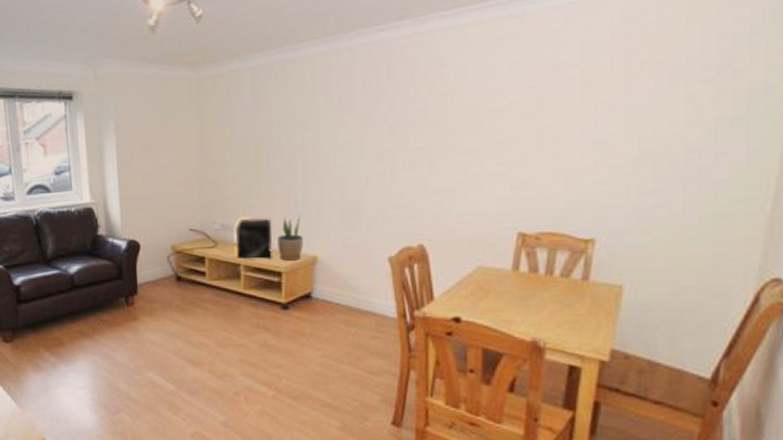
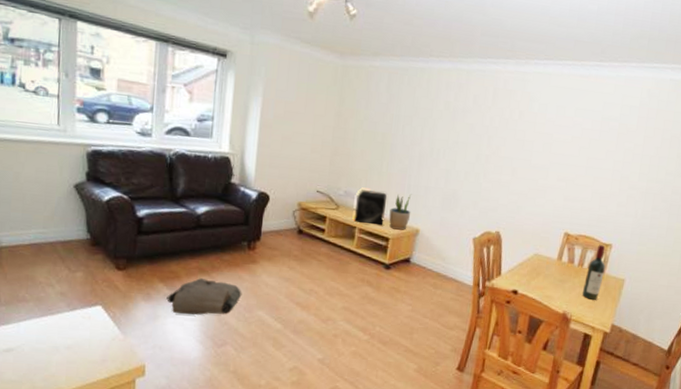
bag: none [54,341,128,382] -> present [166,277,242,315]
wine bottle: none [556,241,588,318] -> present [582,244,606,300]

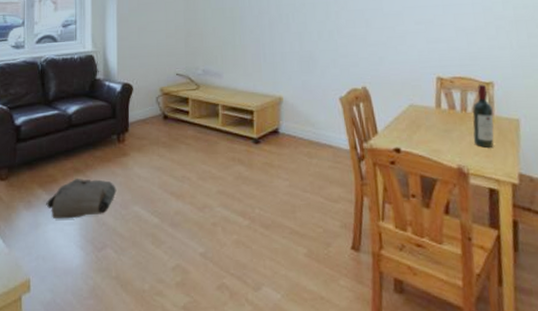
speaker: present [353,190,387,226] -> none [215,65,245,100]
potted plant: present [389,195,411,230] -> none [249,63,271,101]

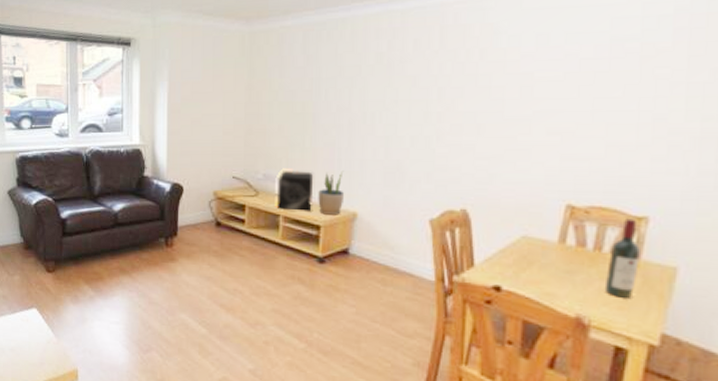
bag: present [46,178,117,218] -> none [92,278,163,318]
speaker: none [215,65,245,100] -> present [276,171,313,211]
potted plant: none [249,63,271,101] -> present [318,172,345,215]

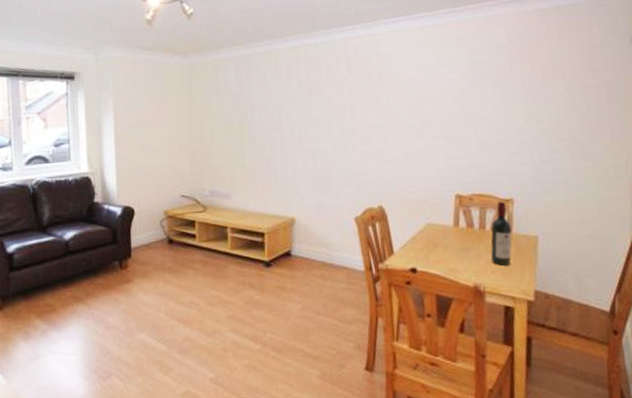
speaker: present [276,171,313,211] -> none [223,185,255,222]
potted plant: present [318,172,345,215] -> none [260,183,283,223]

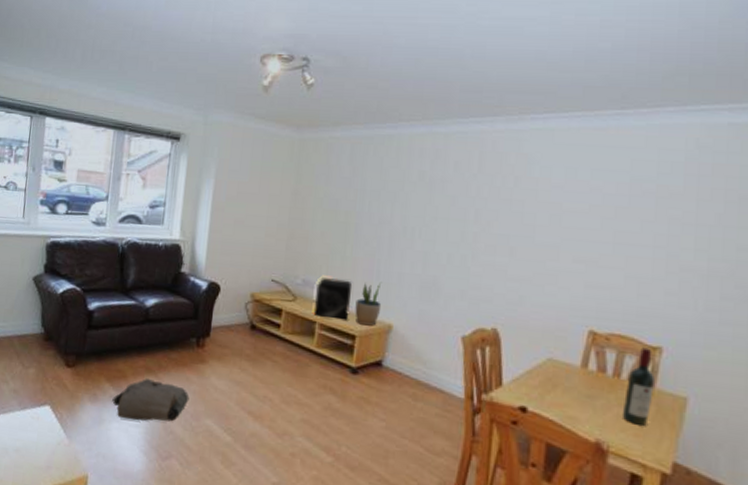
bag: none [45,306,121,349] -> present [112,378,190,422]
speaker: none [223,185,255,222] -> present [313,278,352,320]
potted plant: none [260,183,283,223] -> present [355,283,382,326]

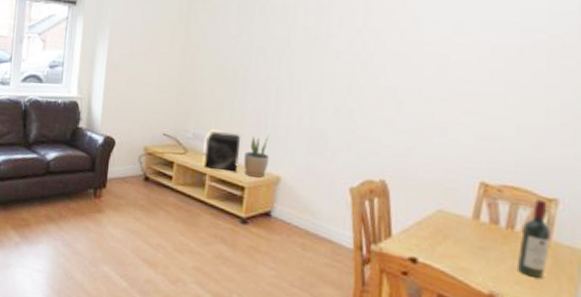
bag: present [112,378,190,422] -> none [17,226,88,268]

